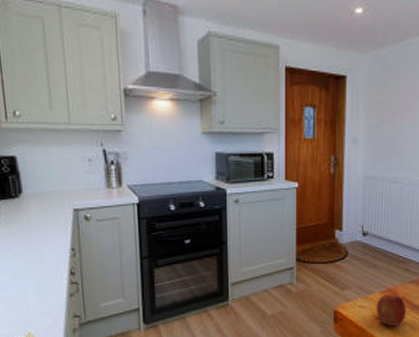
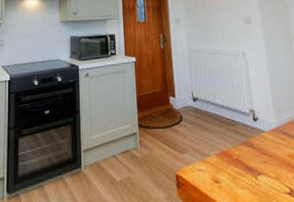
fruit: present [376,294,407,326] -> none [214,156,243,190]

